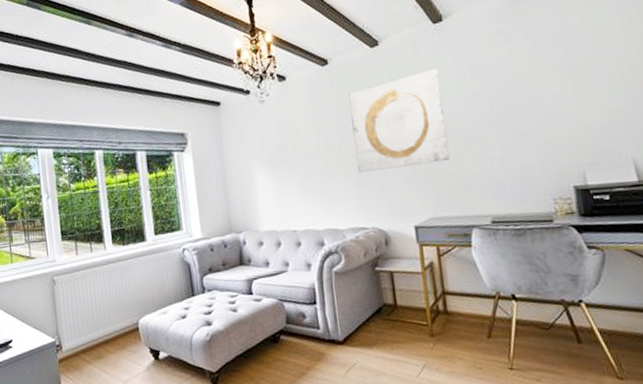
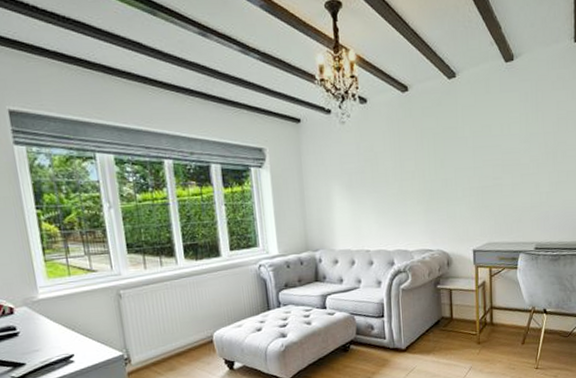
wall art: present [348,68,450,172] -> none [425,106,508,199]

